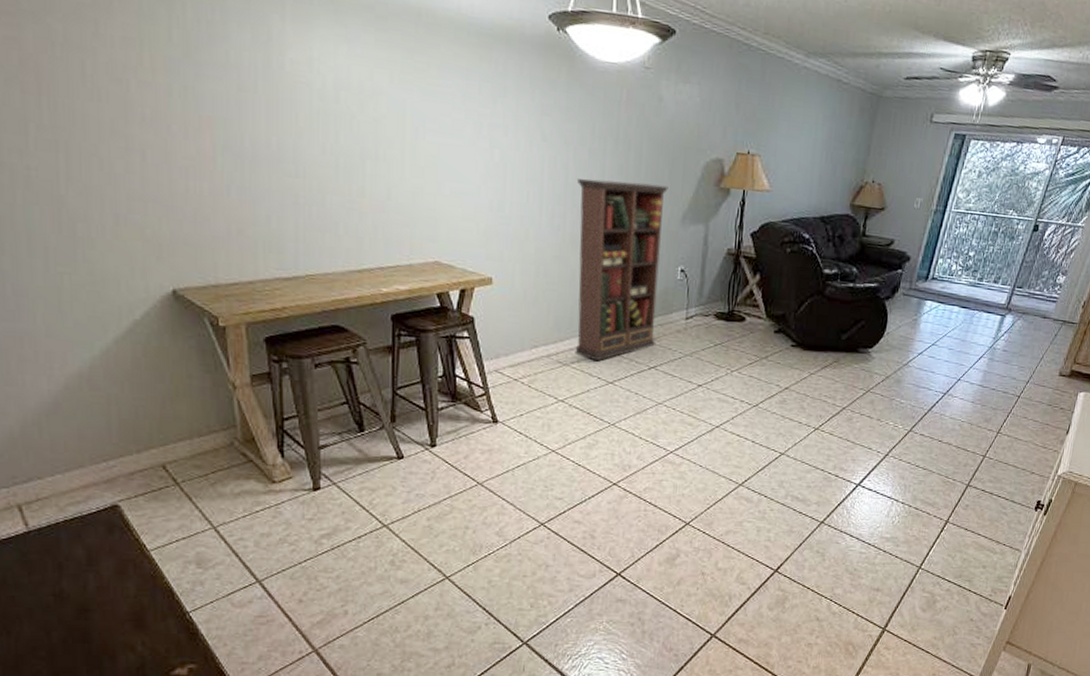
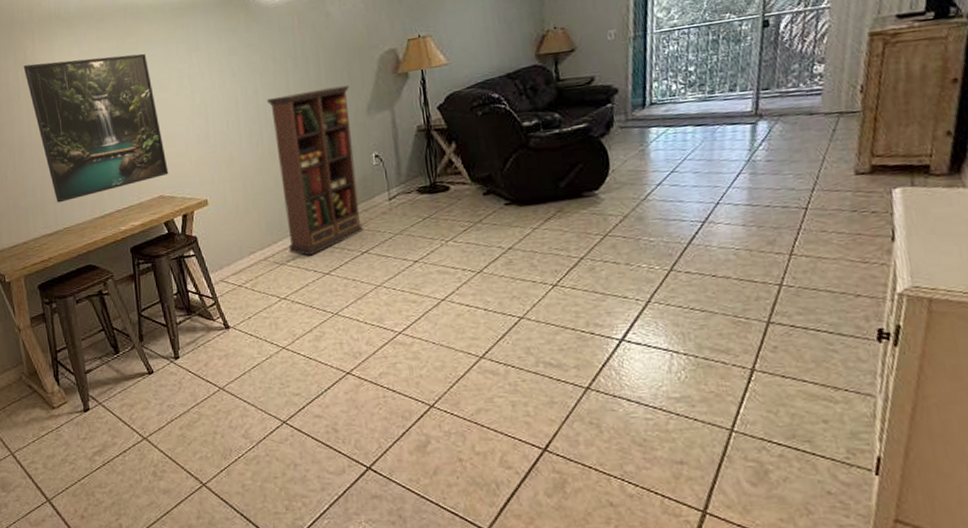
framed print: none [265,47,450,243] -> present [23,53,169,203]

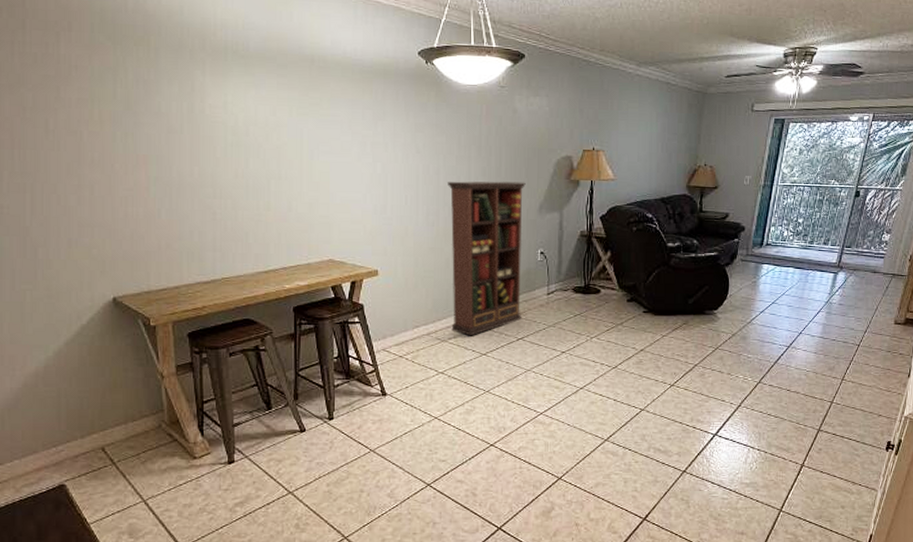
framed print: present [23,53,169,203] -> none [189,97,341,251]

